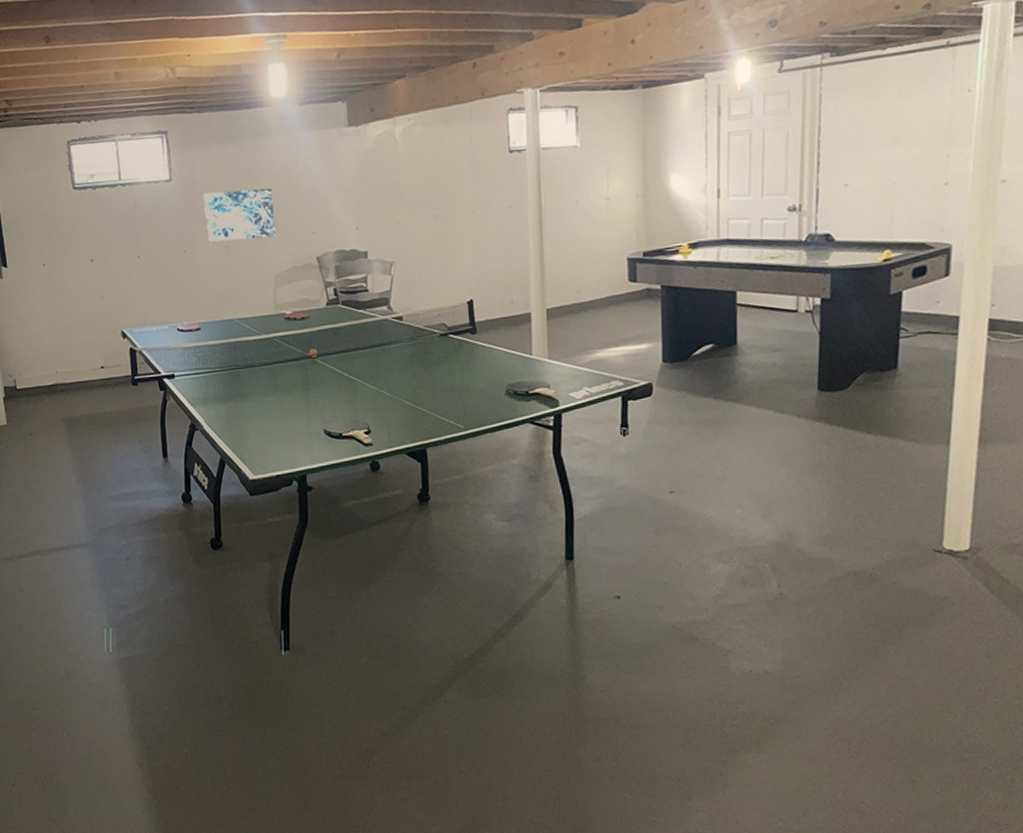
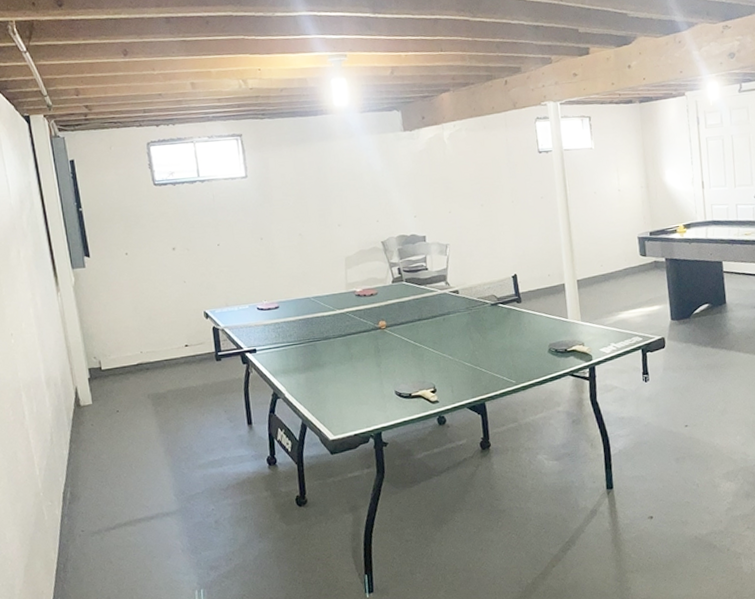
wall art: present [203,188,276,242] -> none [277,184,344,231]

